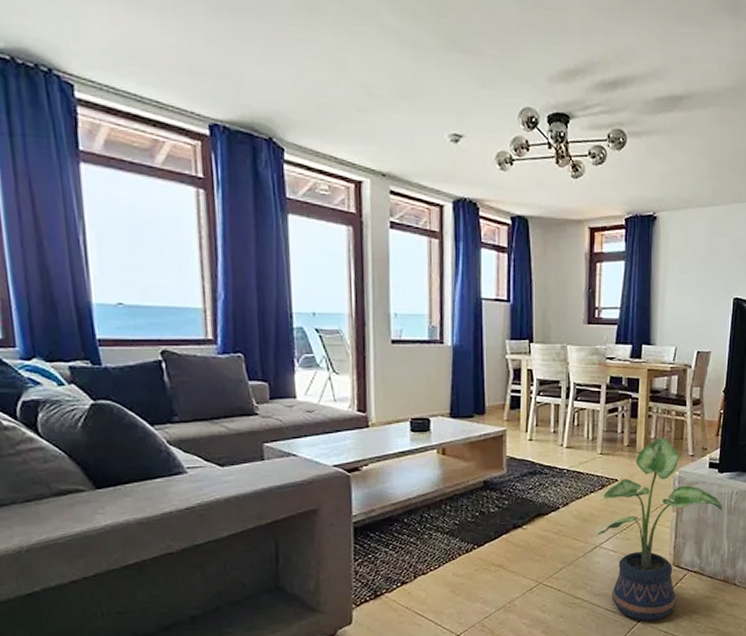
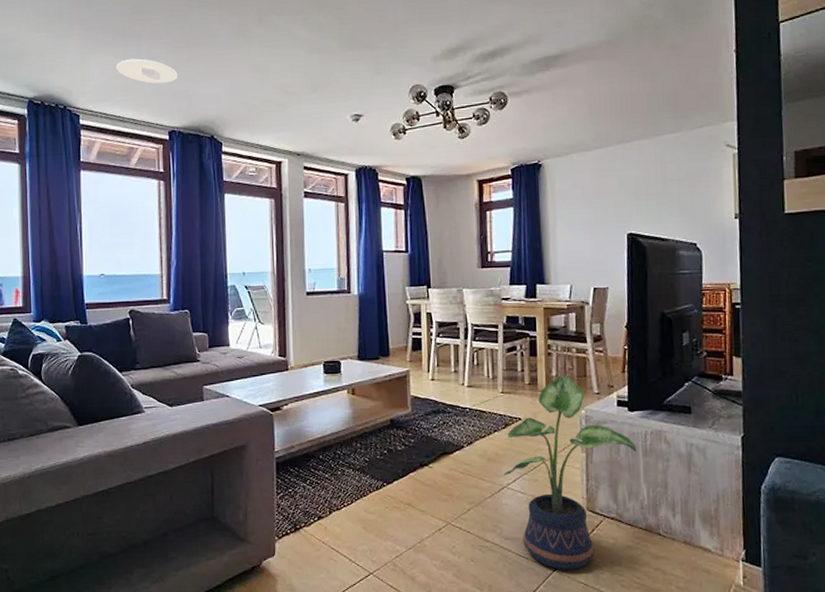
recessed light: none [127,15,221,58] -> present [116,58,178,84]

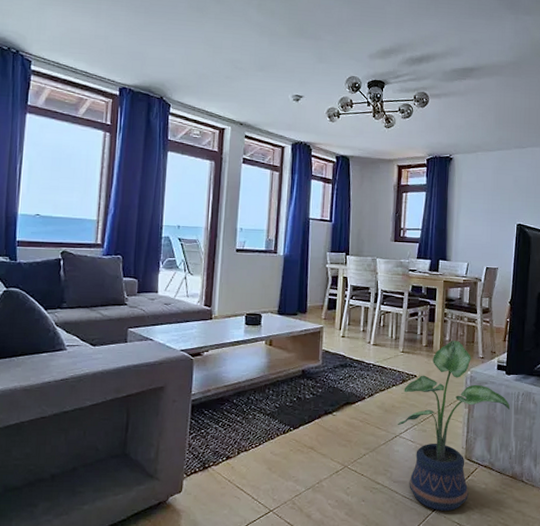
recessed light: present [116,58,178,84] -> none [73,15,134,43]

